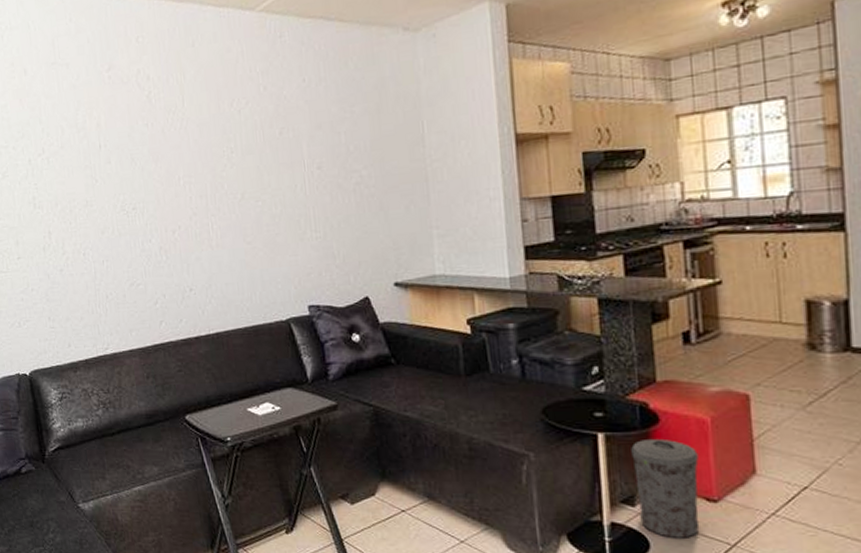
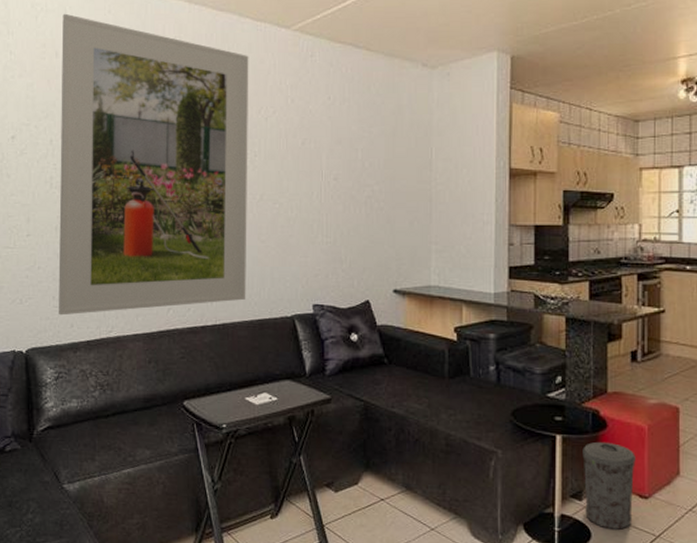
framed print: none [26,28,238,336] -> present [58,13,249,316]

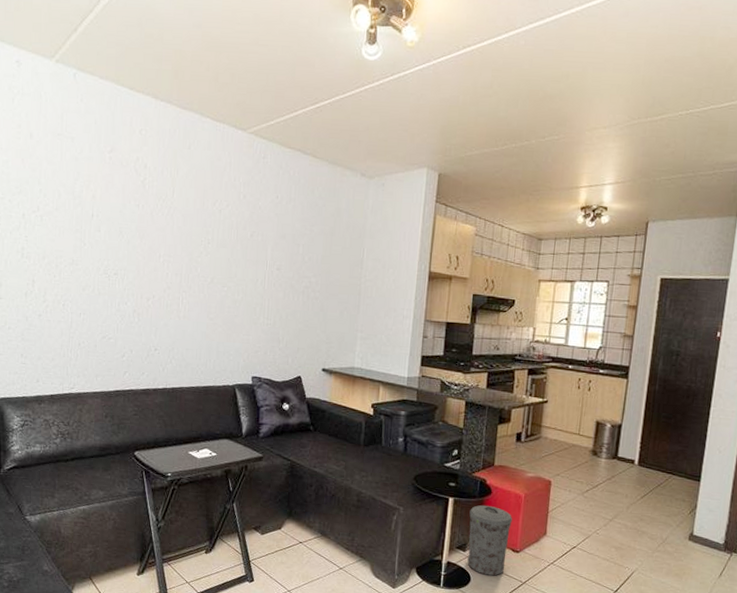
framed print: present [58,13,249,316] -> none [26,98,208,372]

